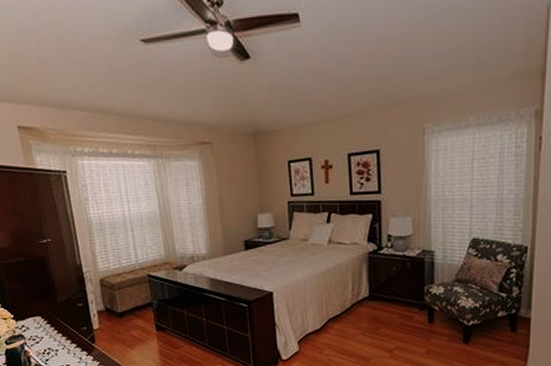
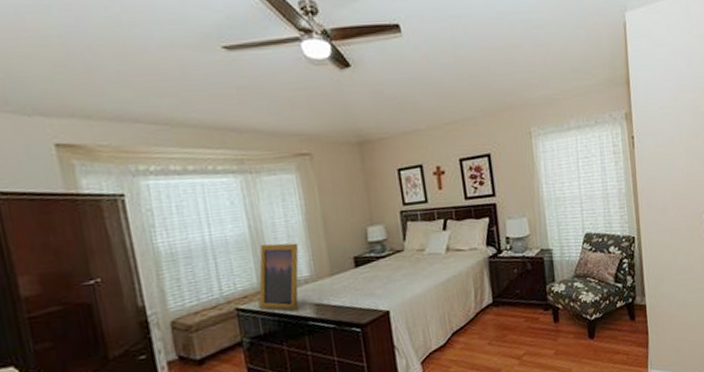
picture frame: none [166,222,199,283] -> present [259,243,299,312]

